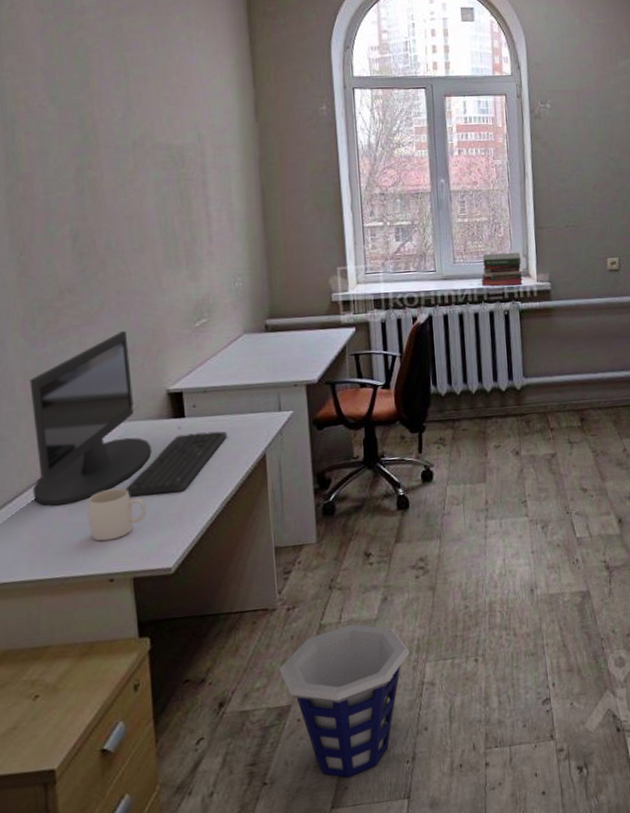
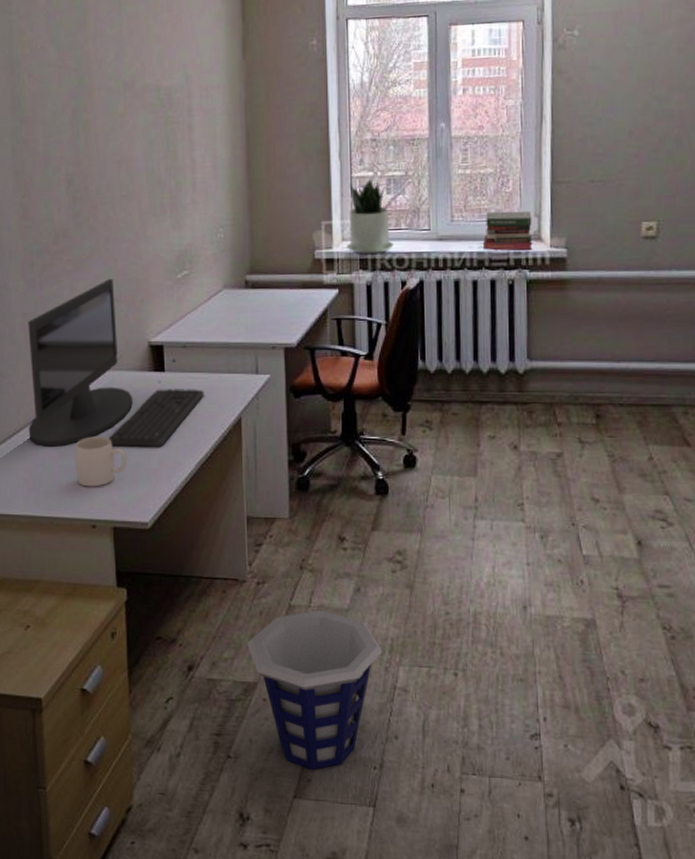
planter: none [361,228,404,295] -> present [347,179,393,254]

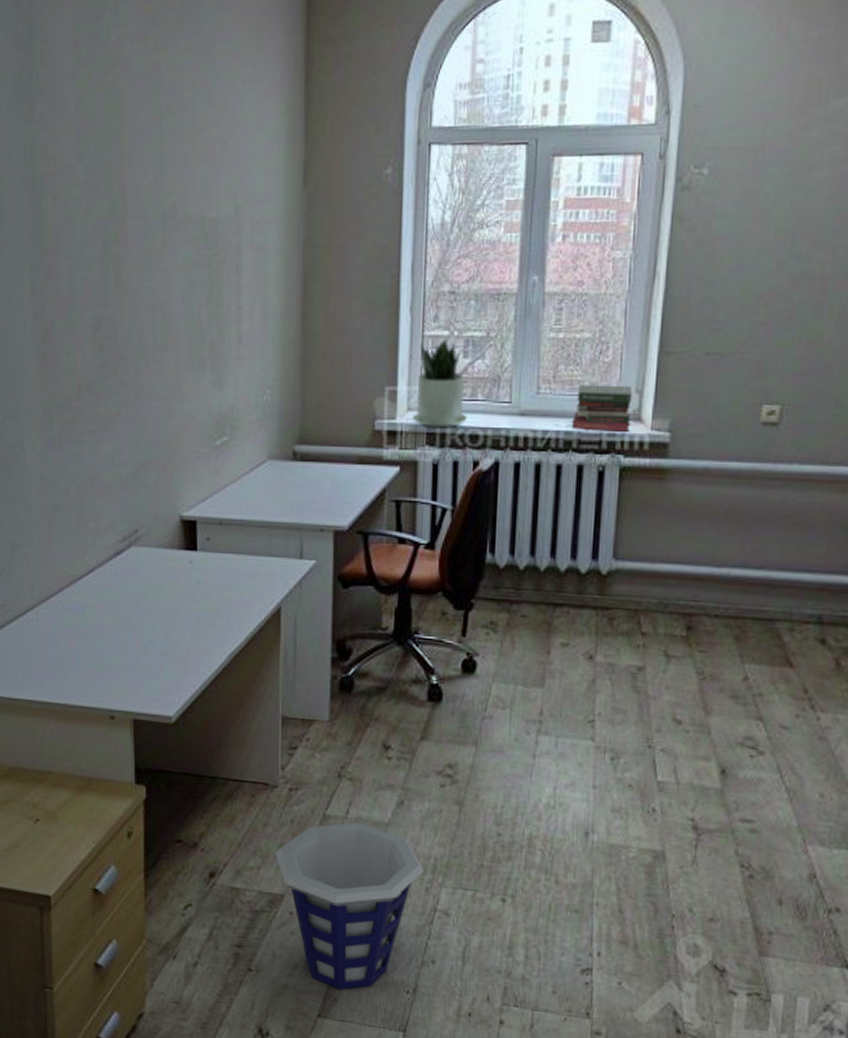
monitor: present [28,279,133,447] -> none [43,442,160,628]
mug: present [74,436,127,487] -> none [93,618,151,675]
computer keyboard: present [108,389,204,448] -> none [131,570,240,635]

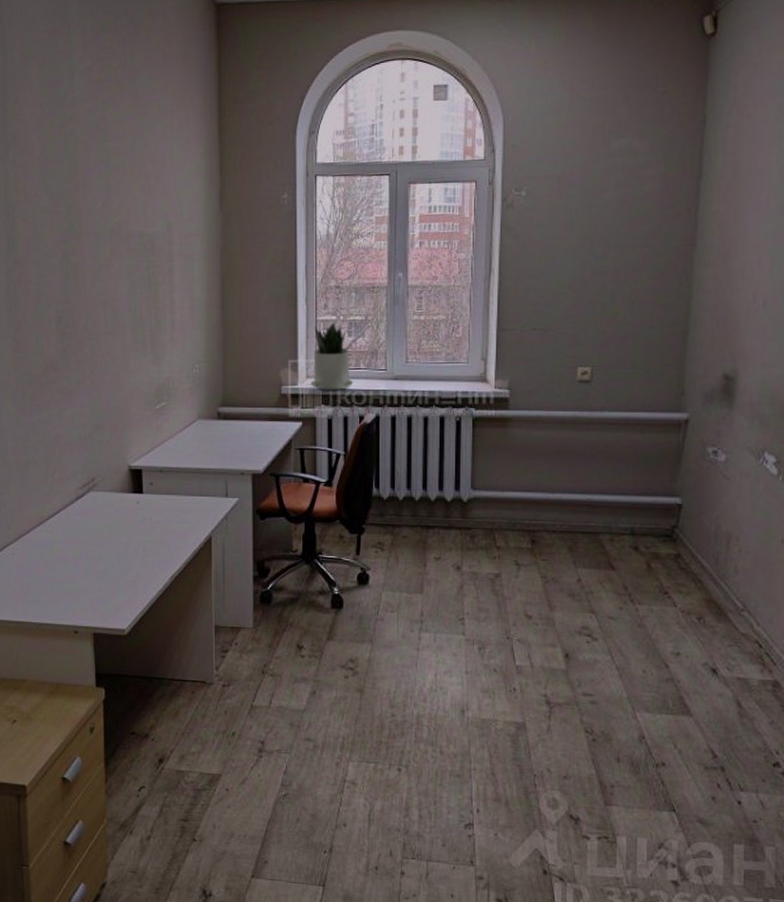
trash bin: present [275,822,425,990] -> none [213,711,335,853]
books: present [572,384,633,432] -> none [434,354,479,390]

